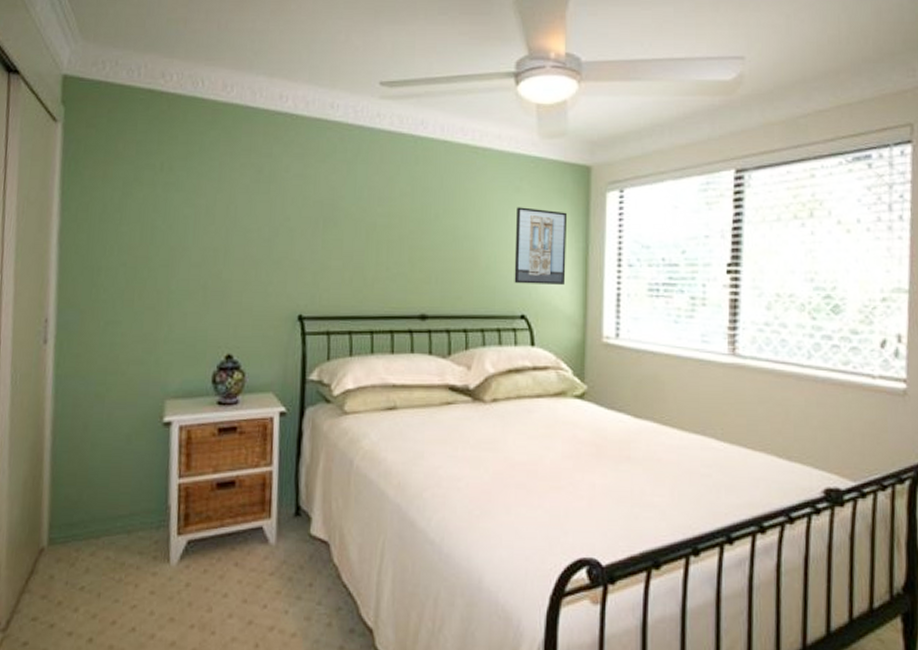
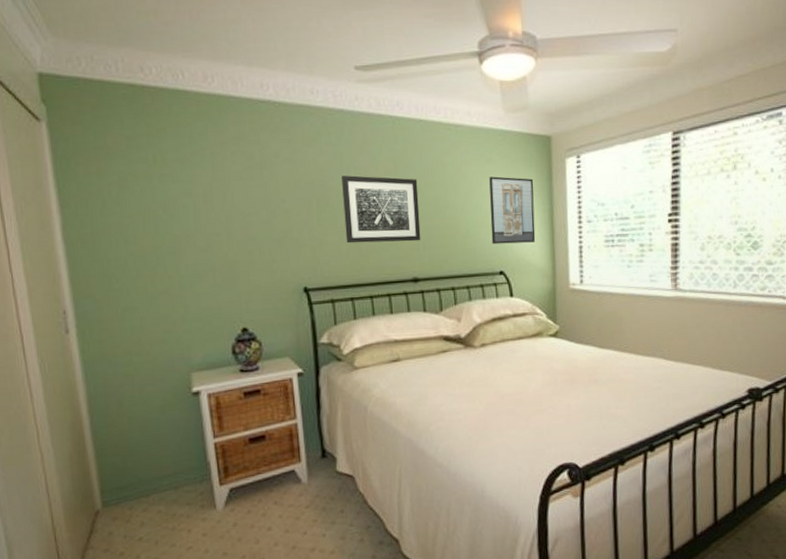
wall art: none [350,196,436,273] -> present [342,175,421,244]

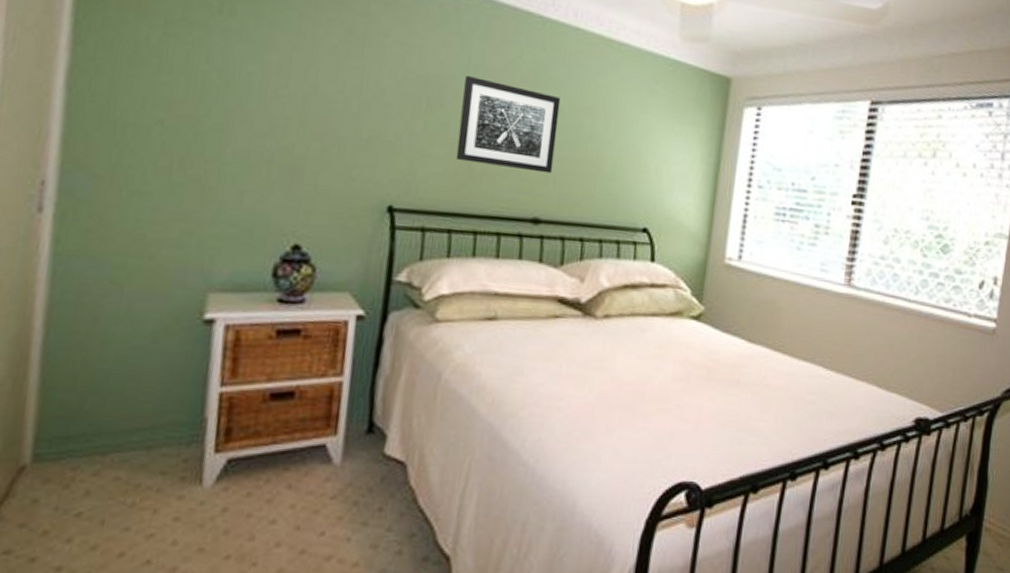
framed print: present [489,176,536,245] -> none [639,112,702,200]

